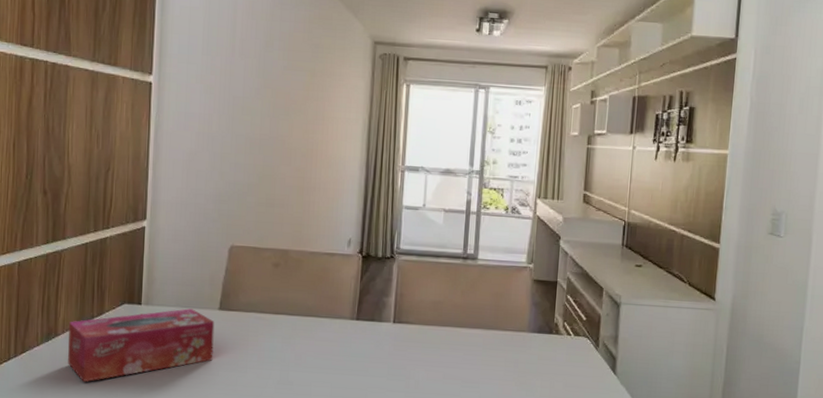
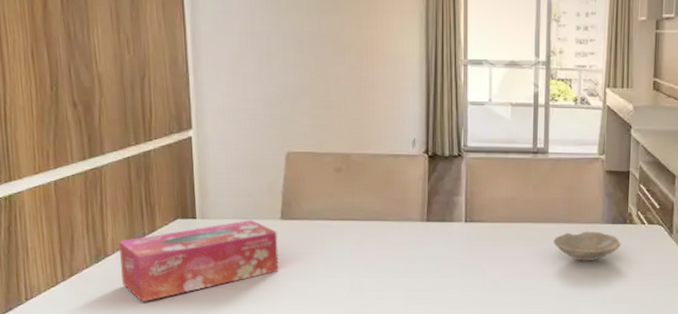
bowl: none [479,339,546,370] -> present [553,231,621,262]

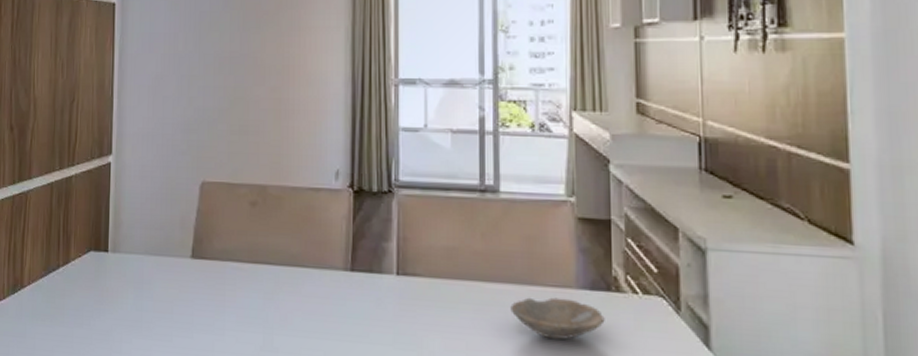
tissue box: present [118,220,279,303] -> none [34,256,187,343]

